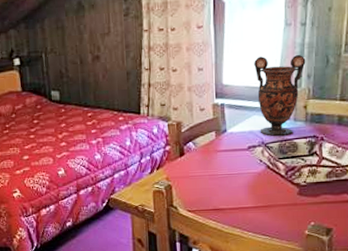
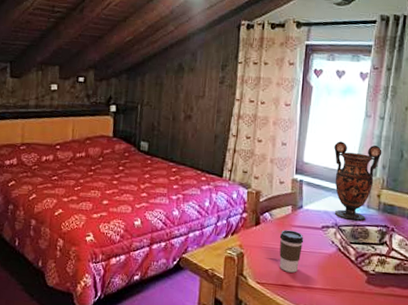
coffee cup: none [206,155,231,197] -> present [279,230,304,273]

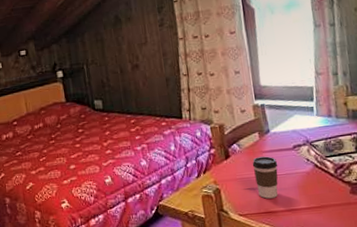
vase: present [334,141,382,221] -> none [289,53,340,134]

